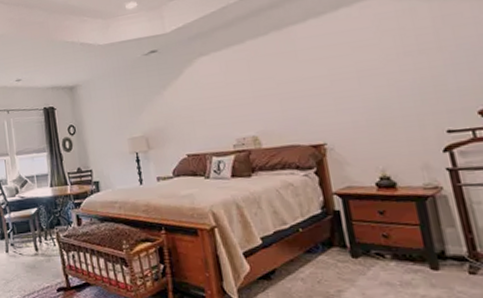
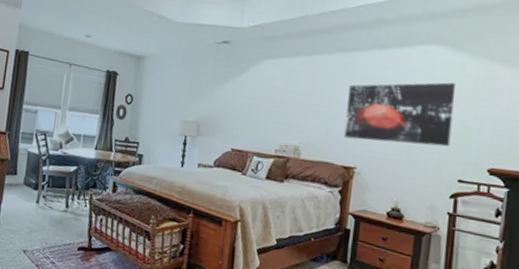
wall art: none [294,30,425,116] -> present [344,82,456,147]

